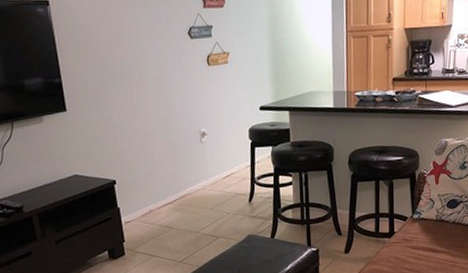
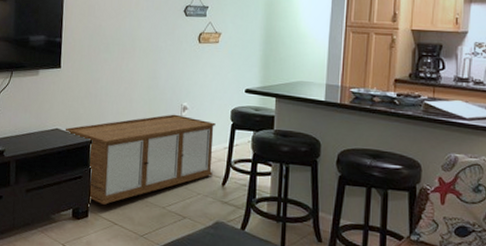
storage cabinet: none [84,141,239,240] -> present [65,114,216,205]

